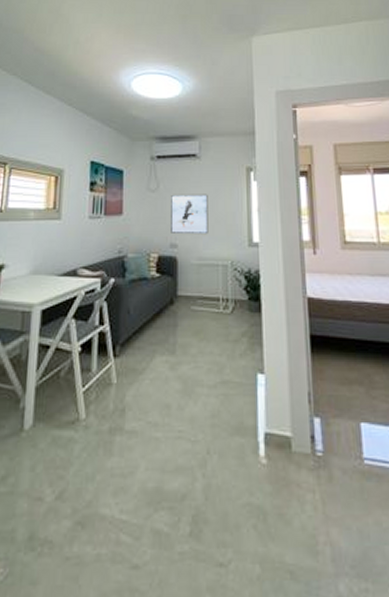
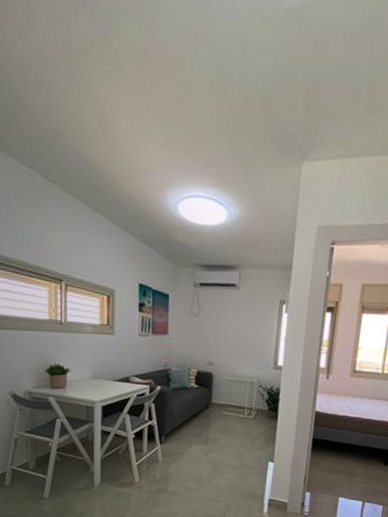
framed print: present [171,194,209,235] -> none [209,320,243,357]

